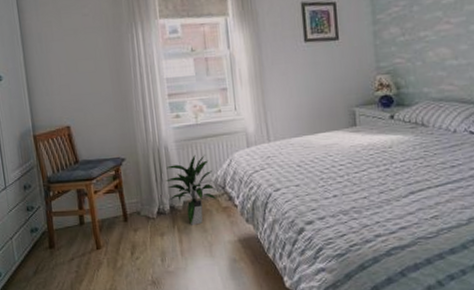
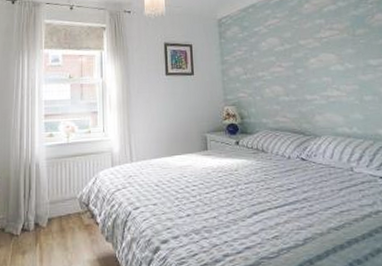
indoor plant: present [165,154,216,225] -> none [33,171,80,243]

